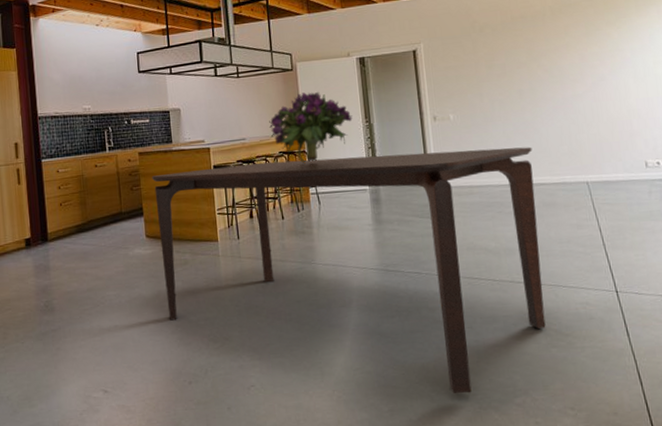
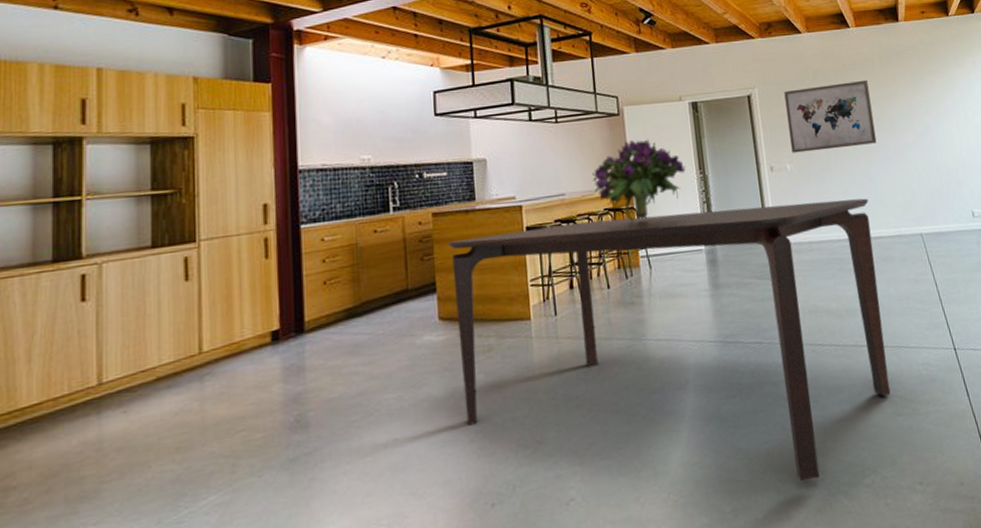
wall art: none [449,32,544,104] -> present [784,79,877,153]

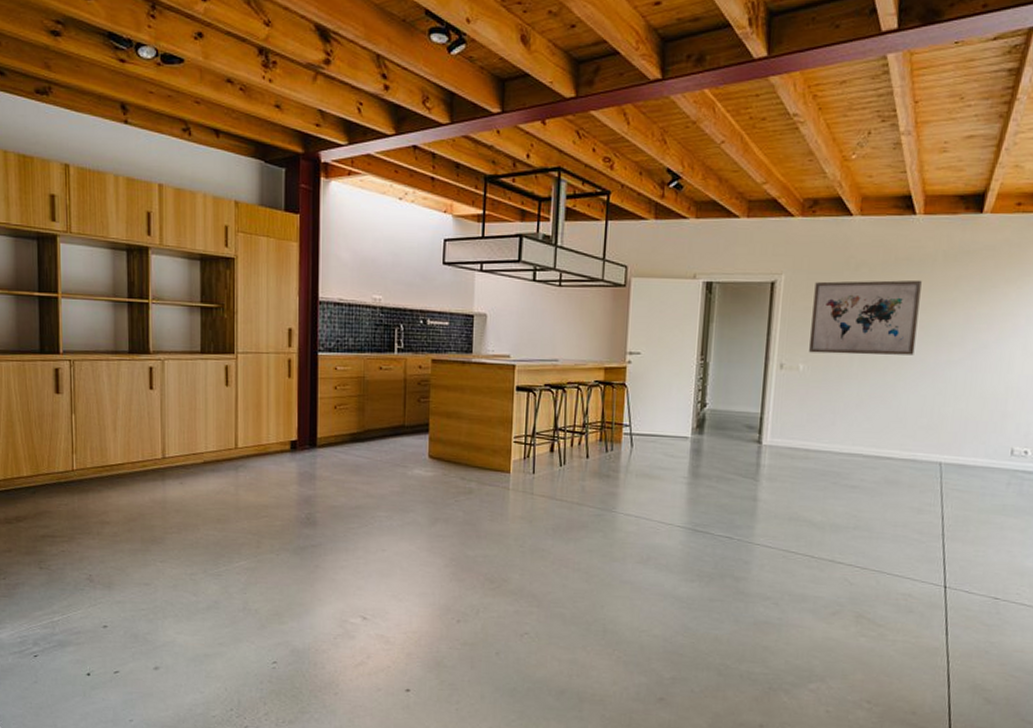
dining table: present [448,198,891,481] -> none [443,388,886,672]
bouquet: present [592,139,686,222] -> none [587,314,687,398]

